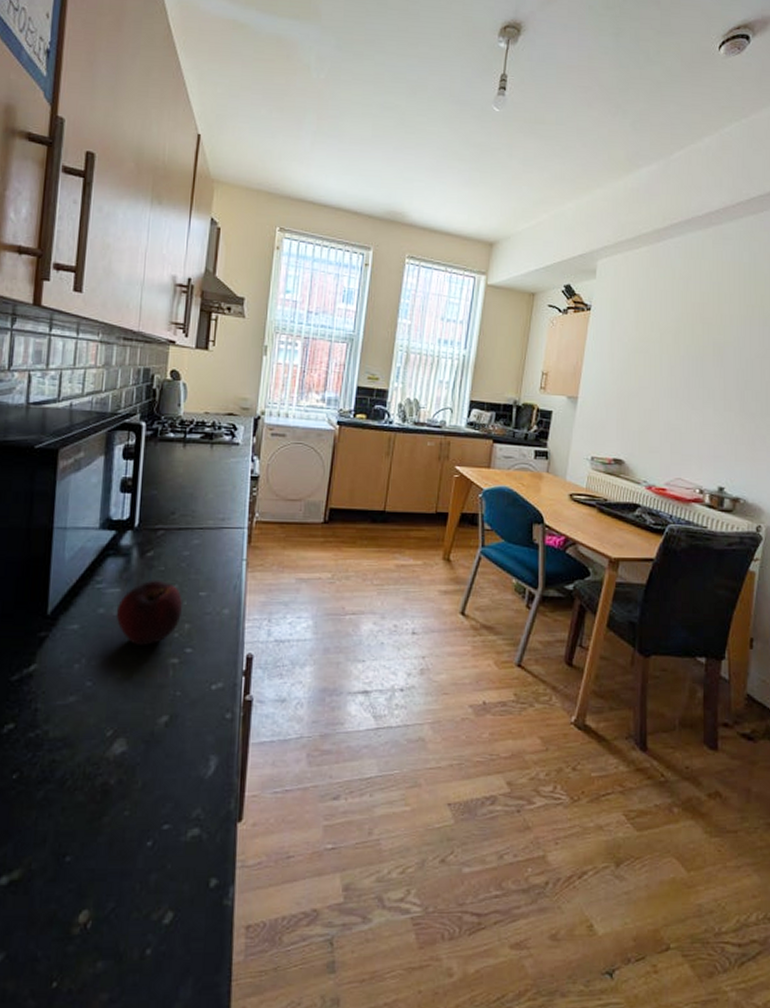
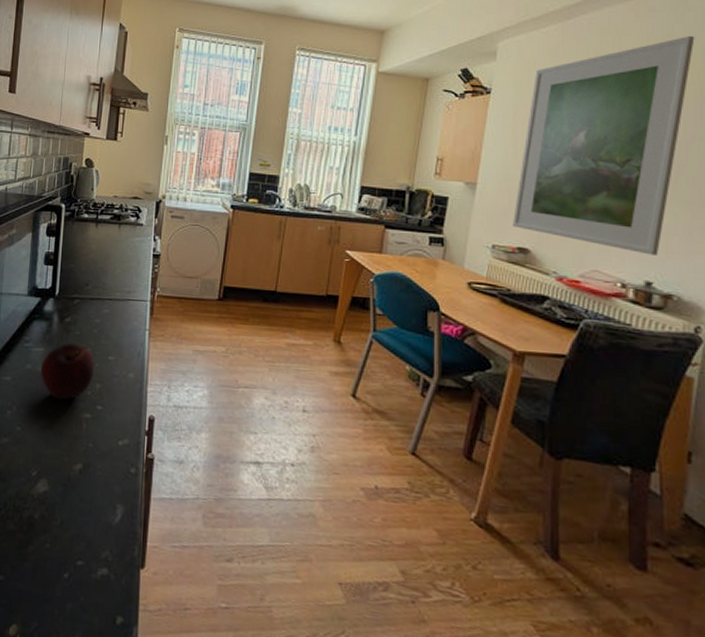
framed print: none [610,263,759,463] -> present [513,35,695,255]

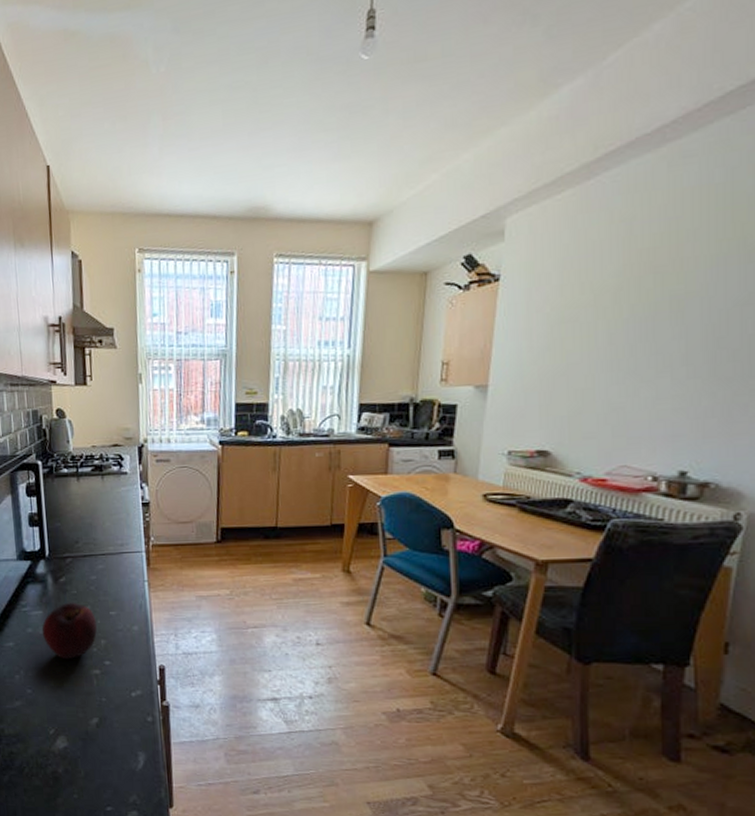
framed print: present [513,35,695,255] -> none [530,180,739,442]

